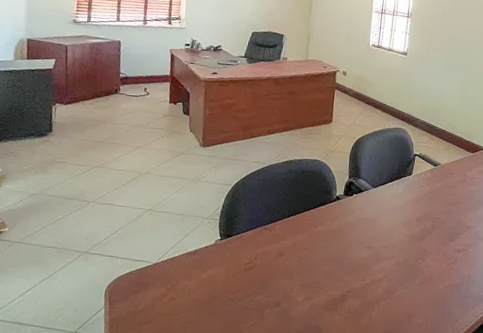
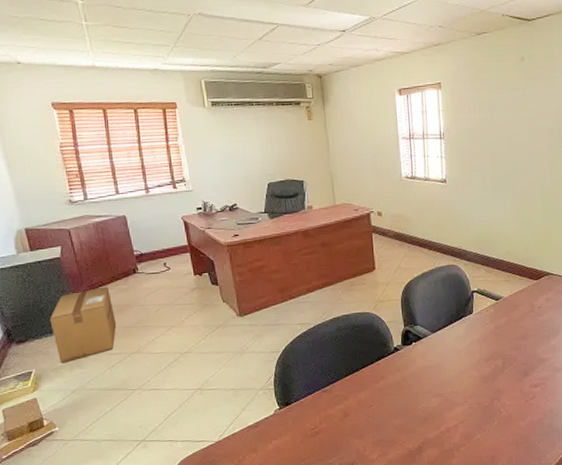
box: none [26,101,90,167] -> present [49,286,117,363]

